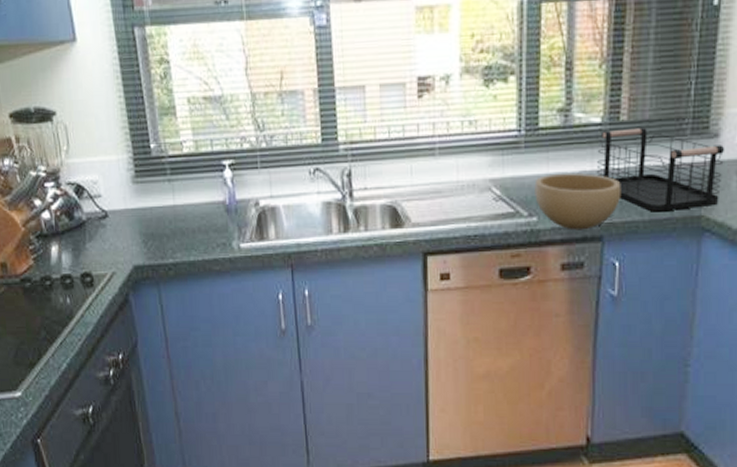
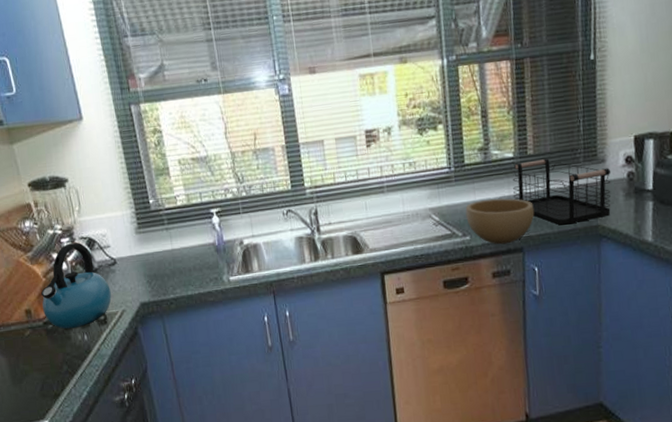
kettle: none [19,189,100,288] -> present [41,243,112,329]

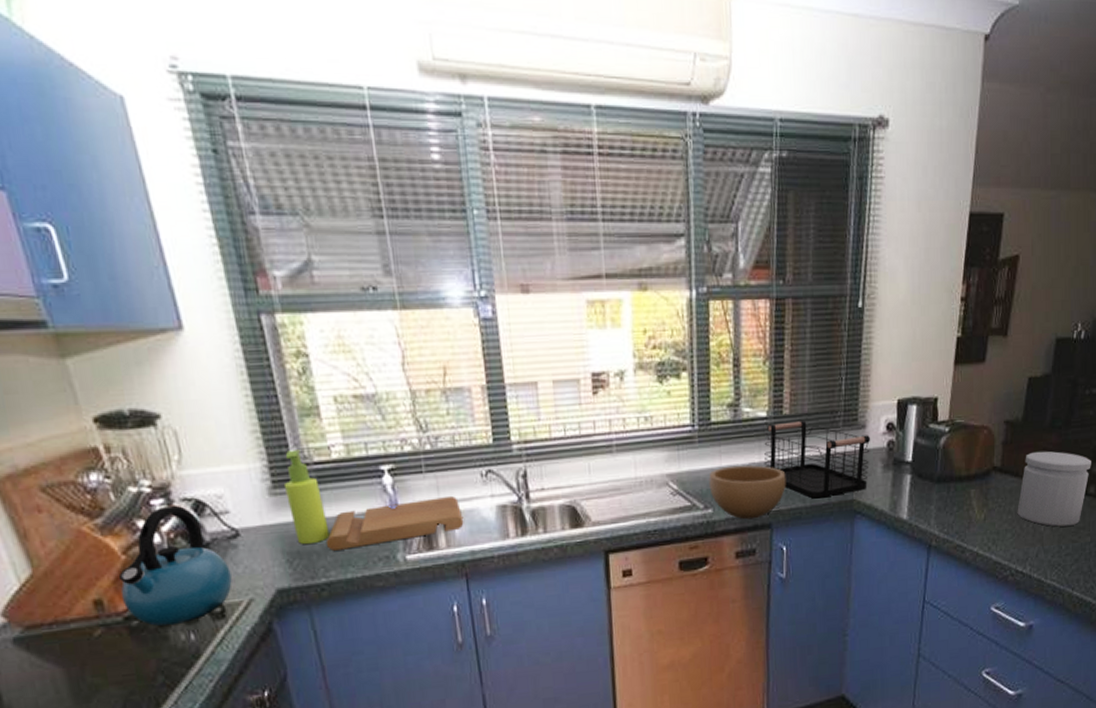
soap dispenser: none [145,200,176,270] -> present [283,450,330,545]
cutting board: none [173,231,271,274] -> present [325,496,464,551]

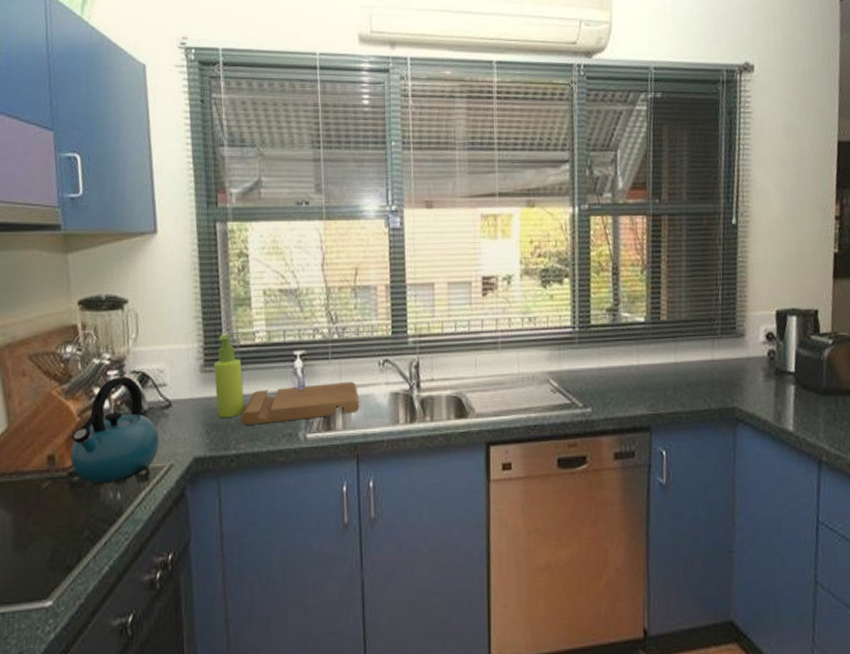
bowl: present [709,465,786,520] -> none [588,367,665,421]
dish rack: present [763,419,871,499] -> none [642,326,751,404]

